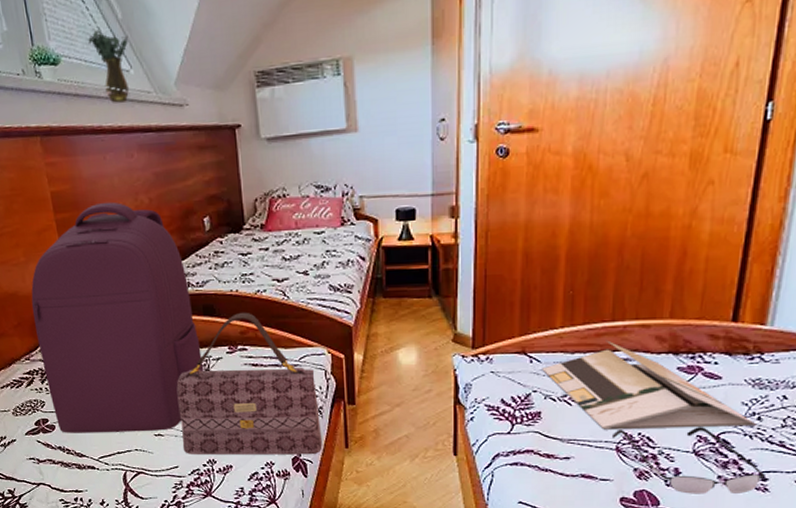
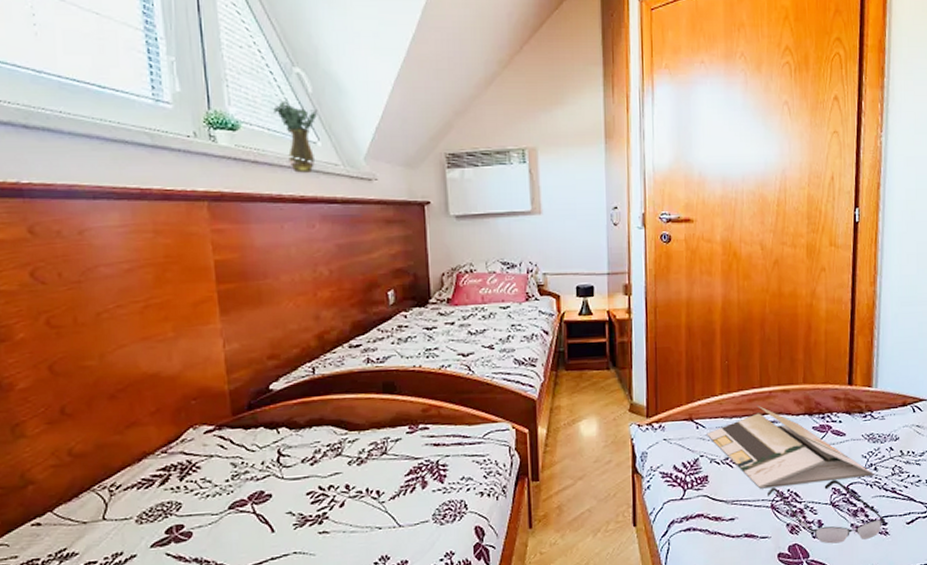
backpack: present [31,201,204,433] -> none [176,272,381,541]
handbag: present [176,312,323,455] -> none [348,388,506,552]

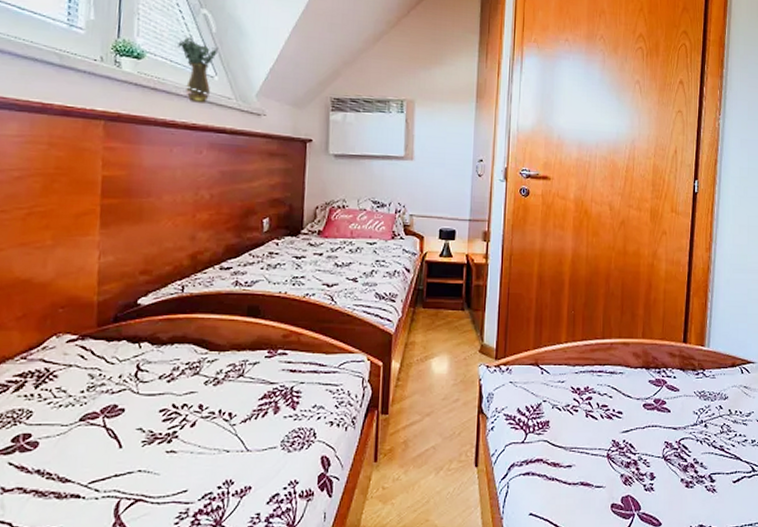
brochure: present [707,405,875,489] -> none [550,355,705,438]
eyeglasses: present [766,479,885,544] -> none [603,434,713,498]

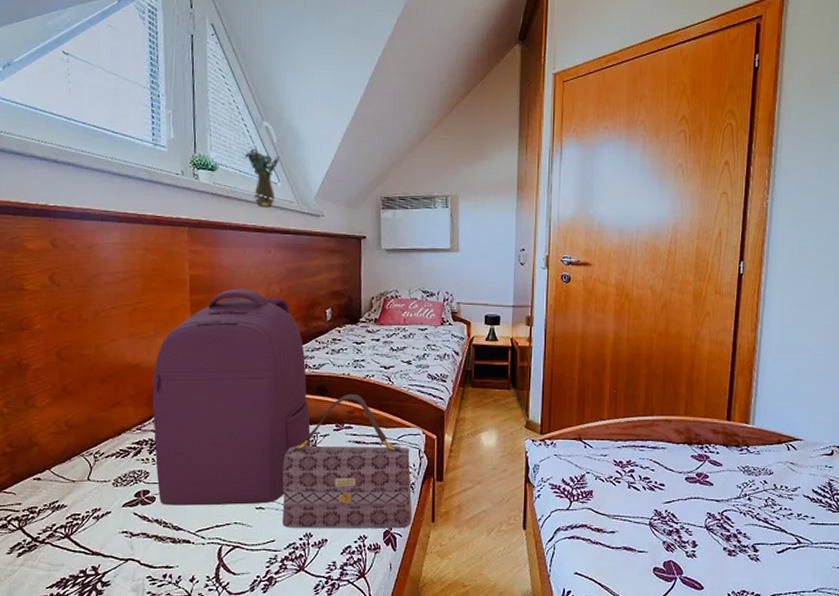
backpack: none [42,192,238,452] -> present [152,288,311,506]
handbag: none [197,314,353,475] -> present [282,393,413,529]

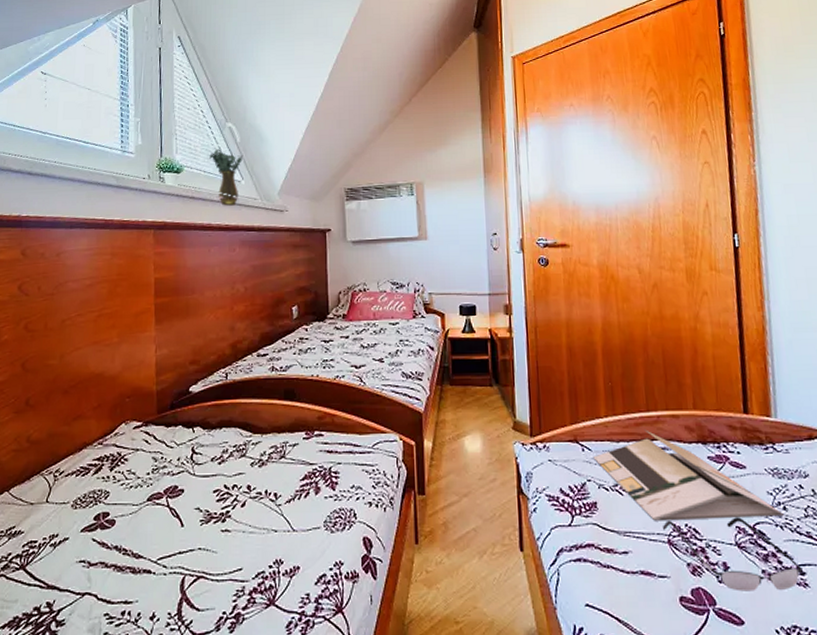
backpack: present [152,288,311,506] -> none [115,289,280,529]
handbag: present [282,393,413,529] -> none [249,397,393,554]
brochure: none [593,431,749,507] -> present [593,429,785,521]
eyeglasses: none [645,505,756,564] -> present [662,517,803,592]

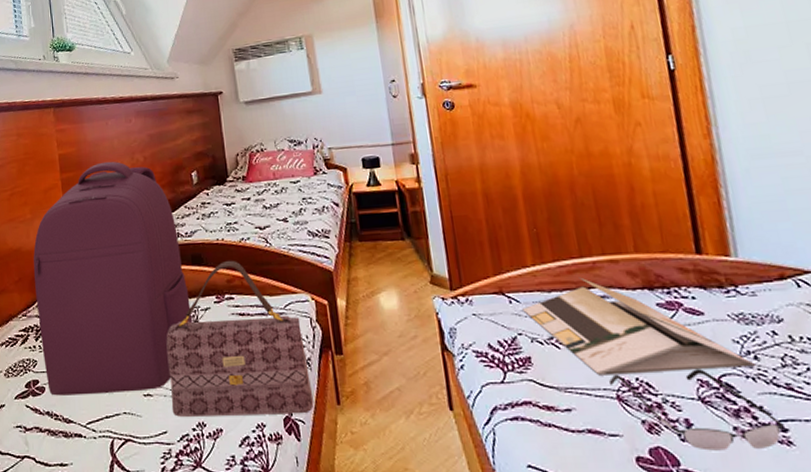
backpack: none [115,289,280,529] -> present [33,161,193,396]
vase: present [209,146,244,206] -> none [98,21,131,79]
handbag: none [249,397,393,554] -> present [166,260,315,417]

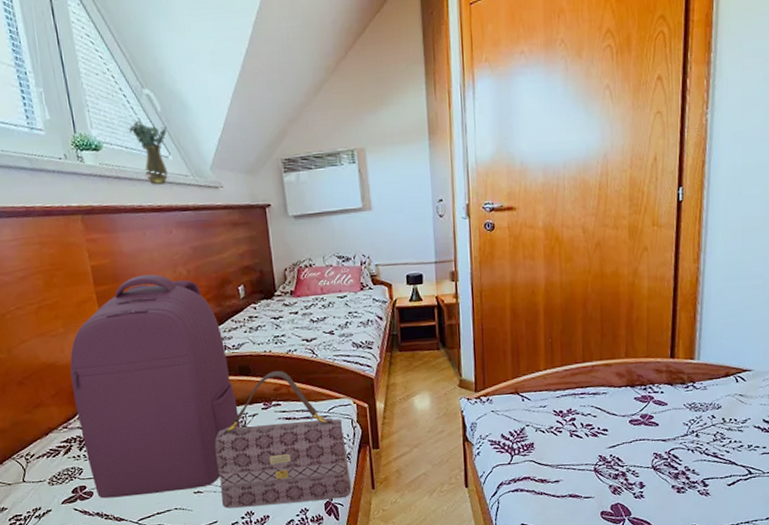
vase: none [98,21,131,79] -> present [129,118,169,185]
brochure: present [522,277,757,376] -> none [532,378,697,454]
eyeglasses: present [608,369,785,451] -> none [590,445,706,504]

